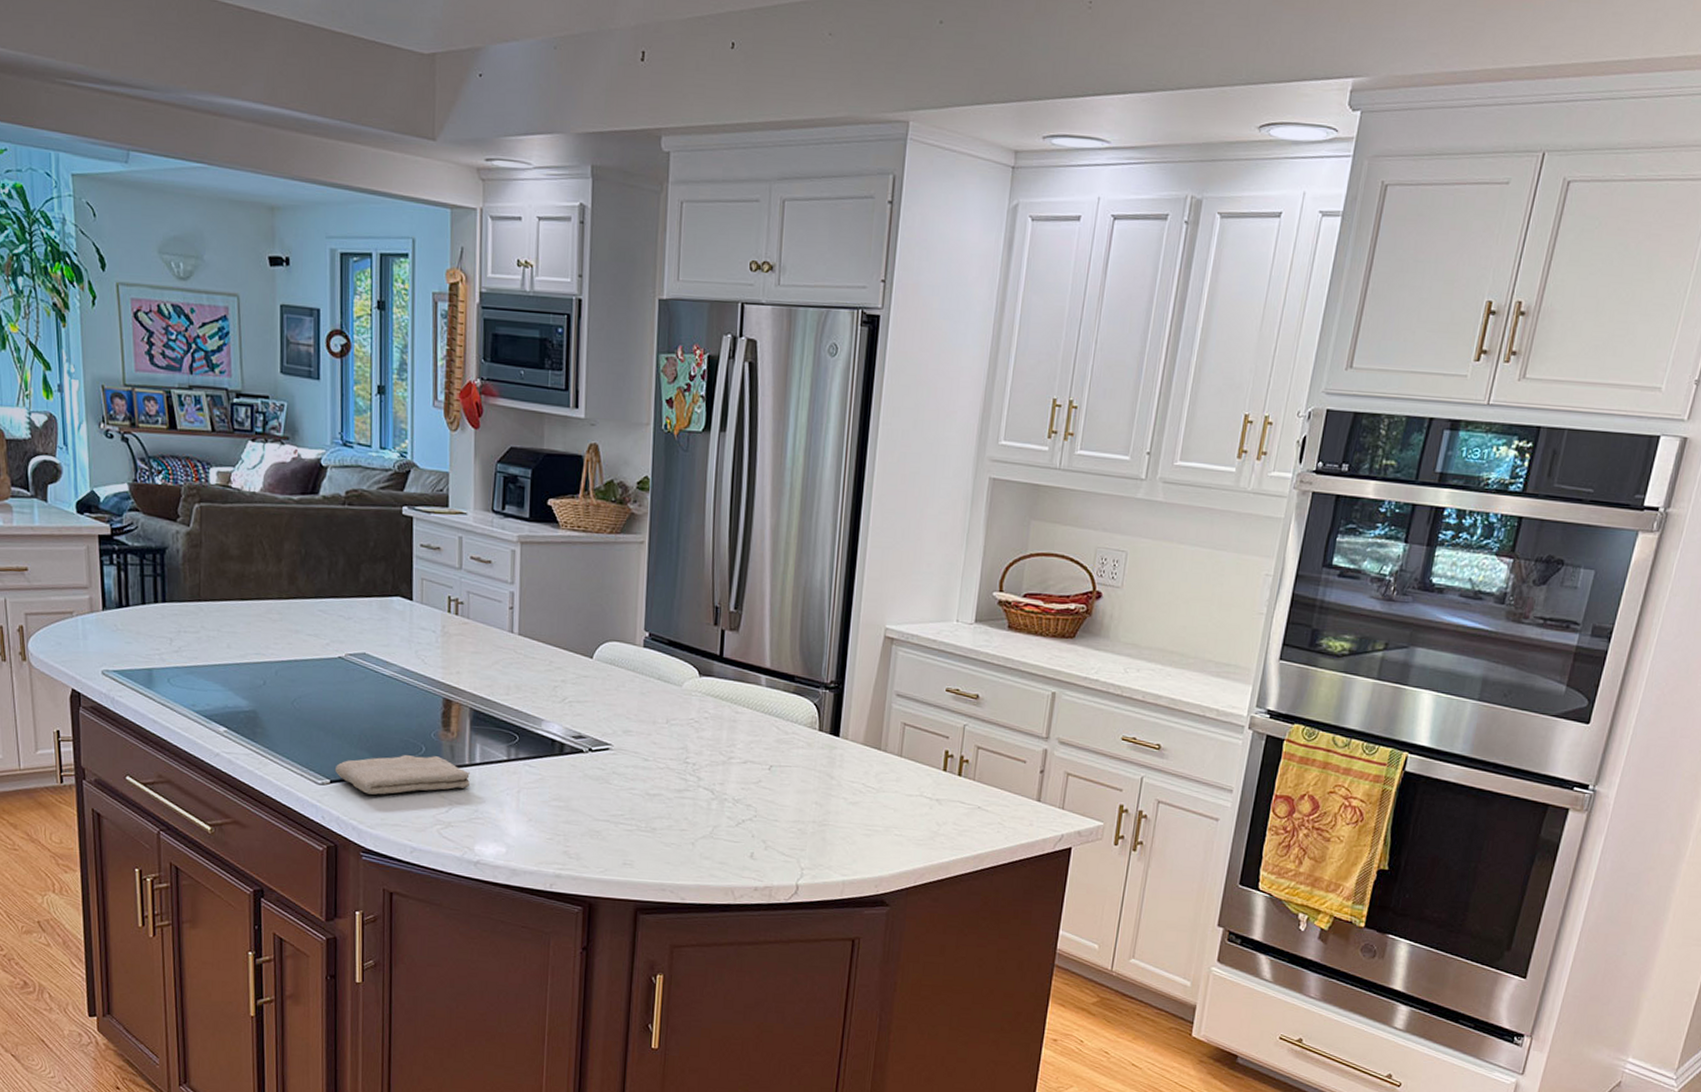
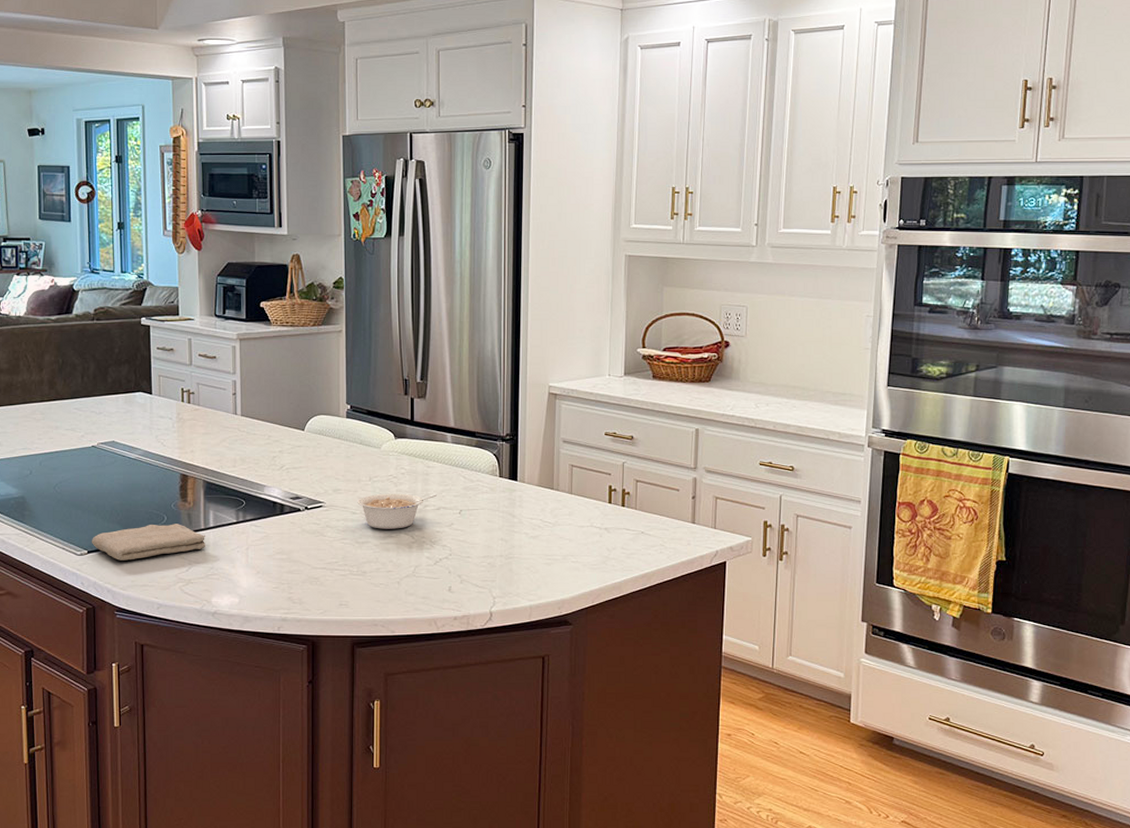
legume: none [651,739,744,782] -> present [357,493,437,529]

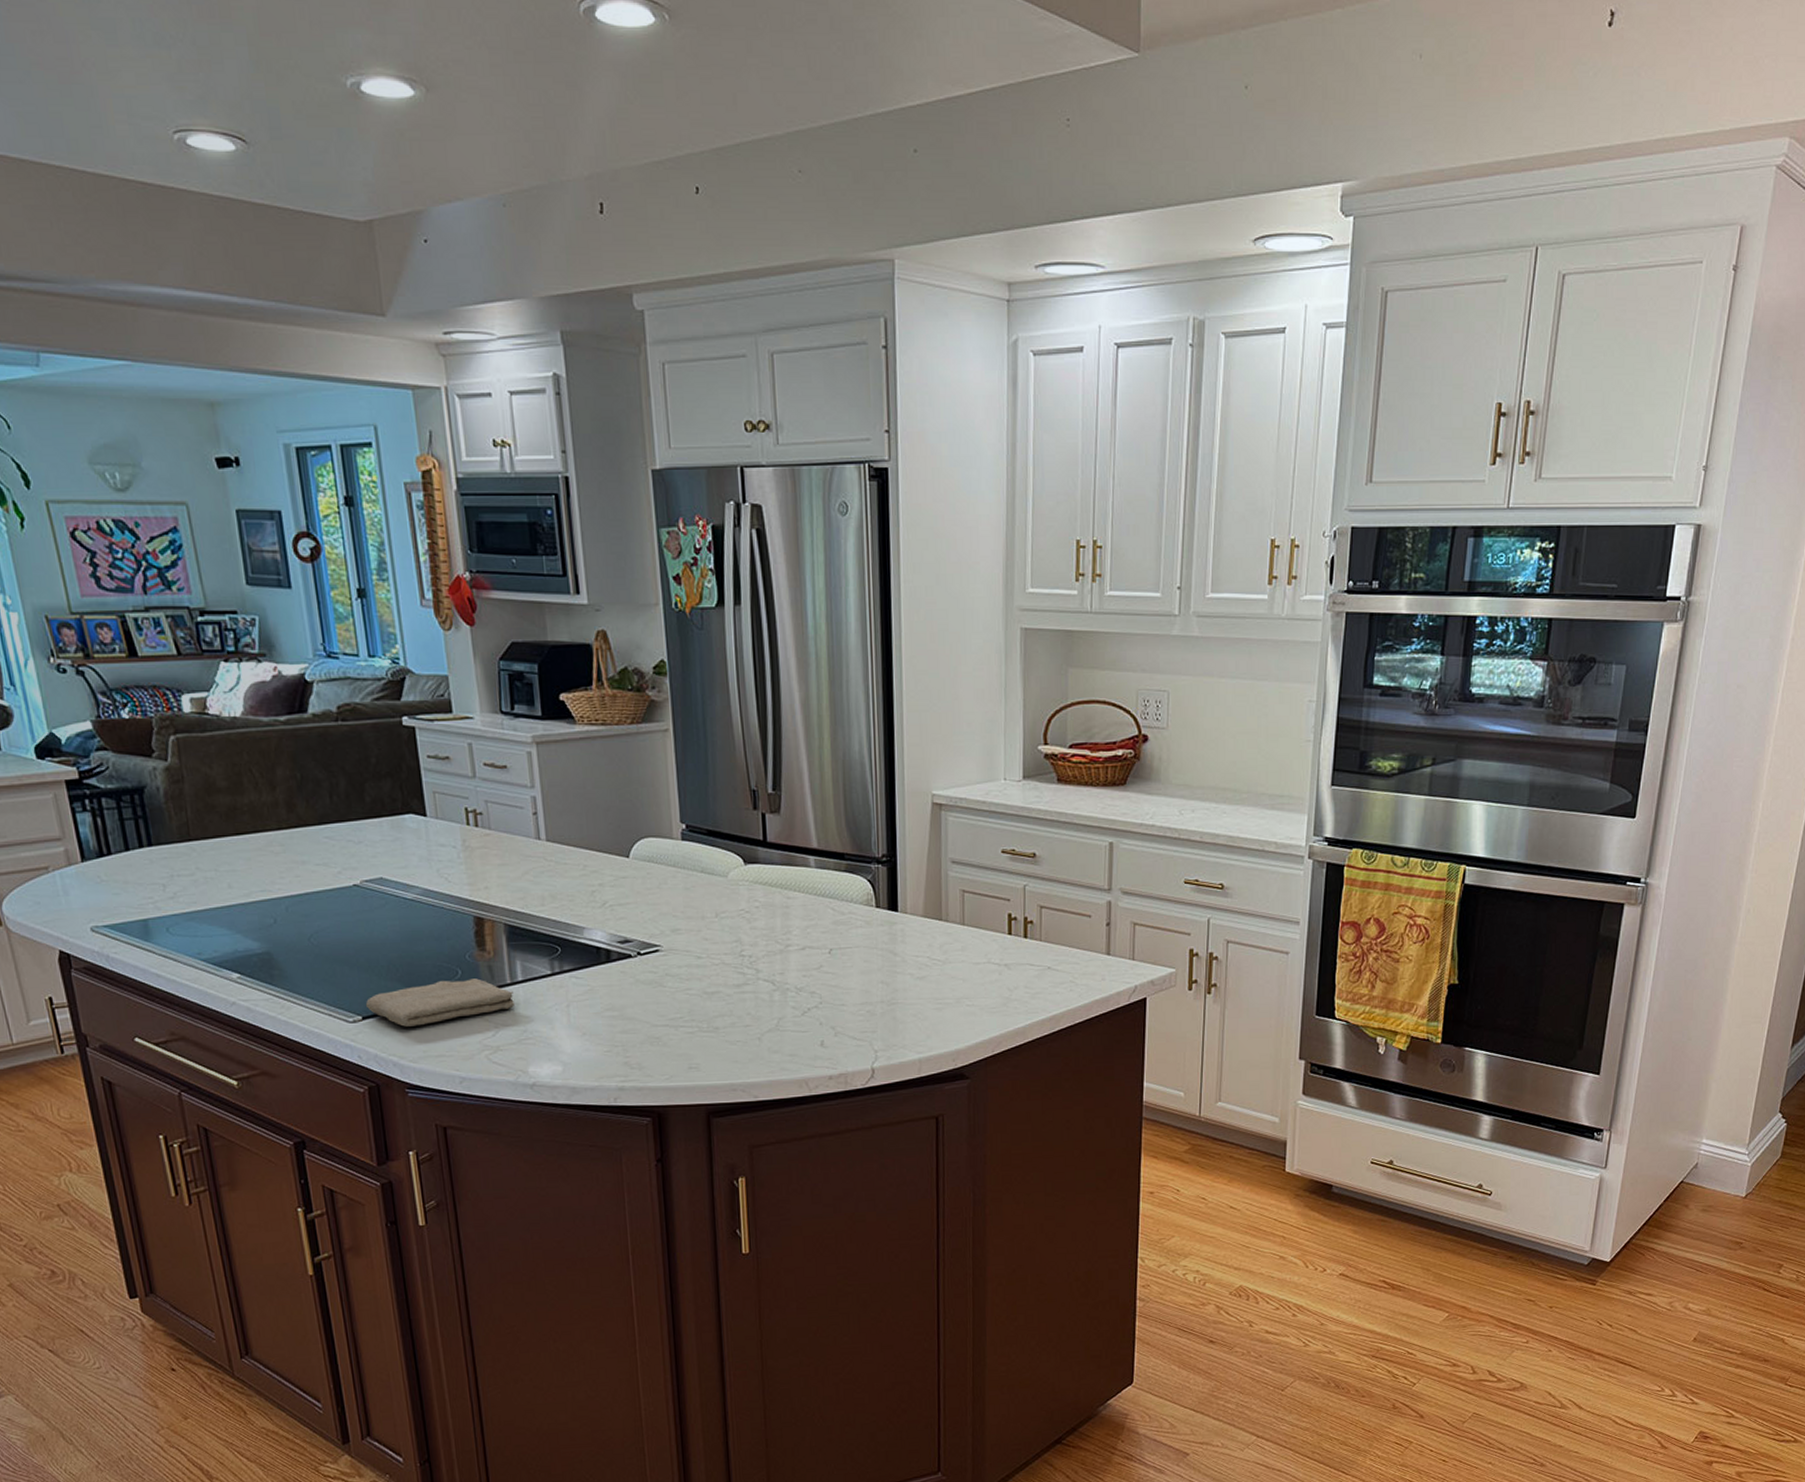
legume: present [357,493,437,529] -> none [702,931,800,976]

